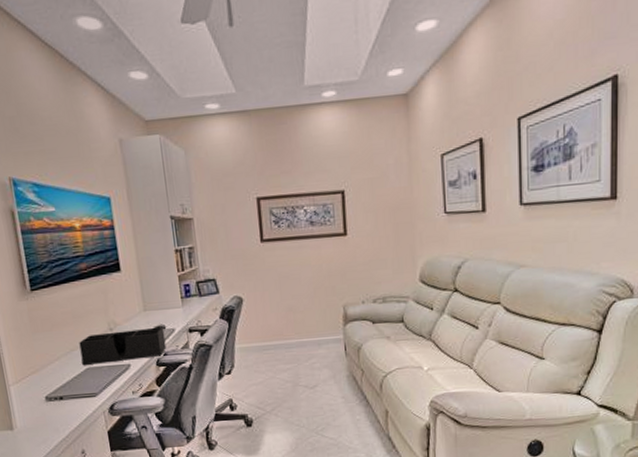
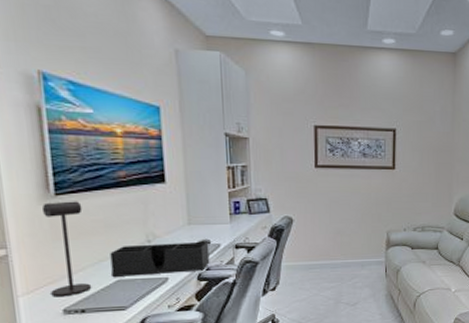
desk lamp: none [22,295,67,386] -> present [42,201,92,297]

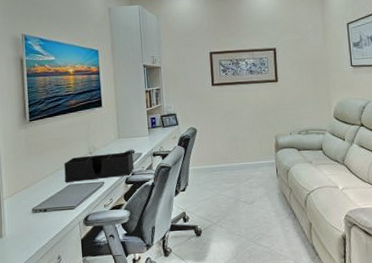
desk lamp: present [42,201,92,297] -> none [21,125,52,199]

